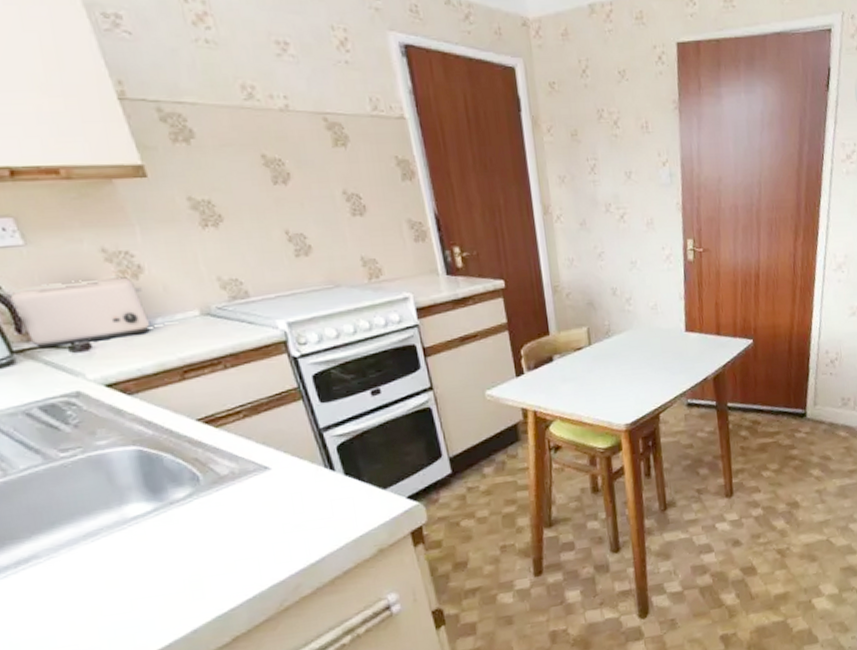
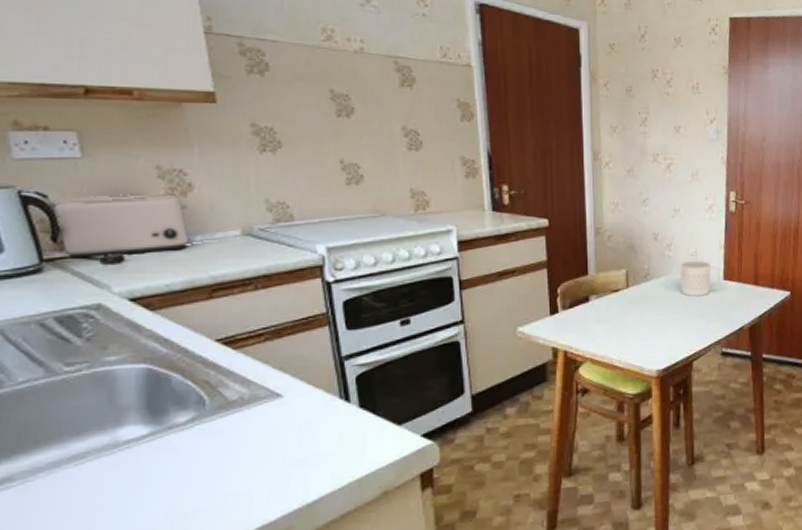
mug: none [641,313,682,351] -> present [679,260,720,297]

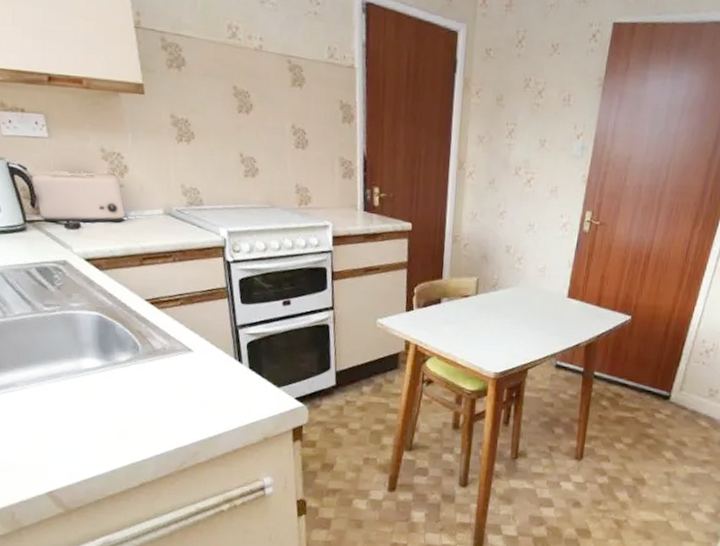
mug: present [679,260,720,297] -> none [525,275,565,311]

